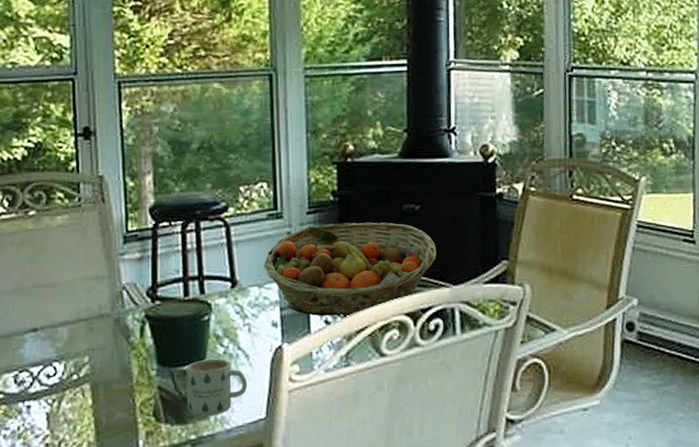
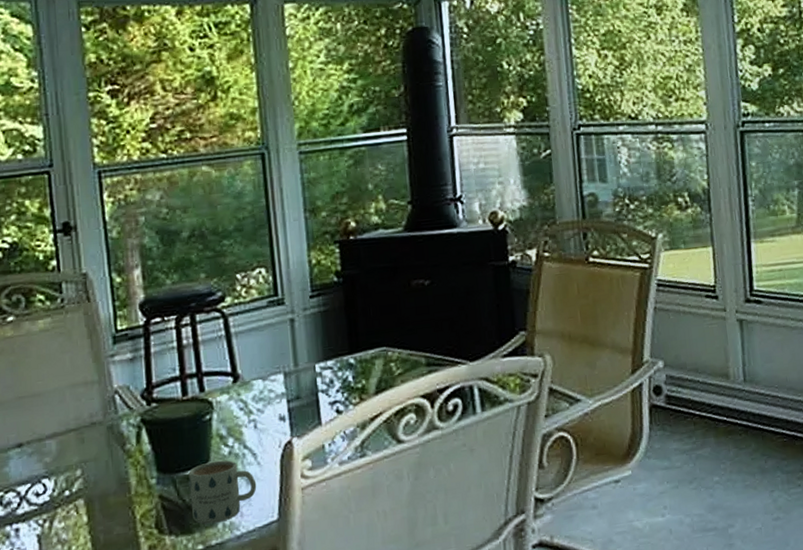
fruit basket: present [263,222,436,316] -> none [266,300,451,406]

